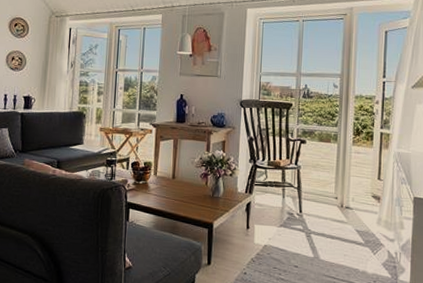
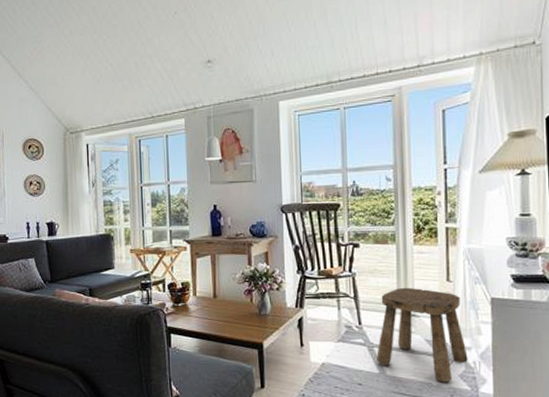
stool: none [312,182,391,270] -> present [377,287,468,382]

